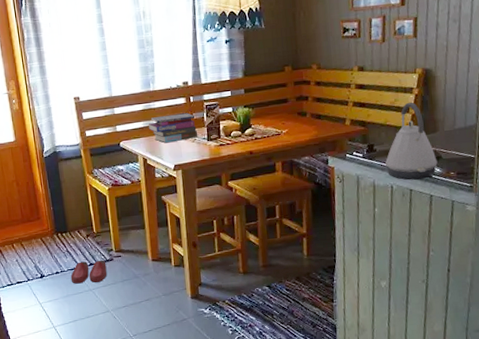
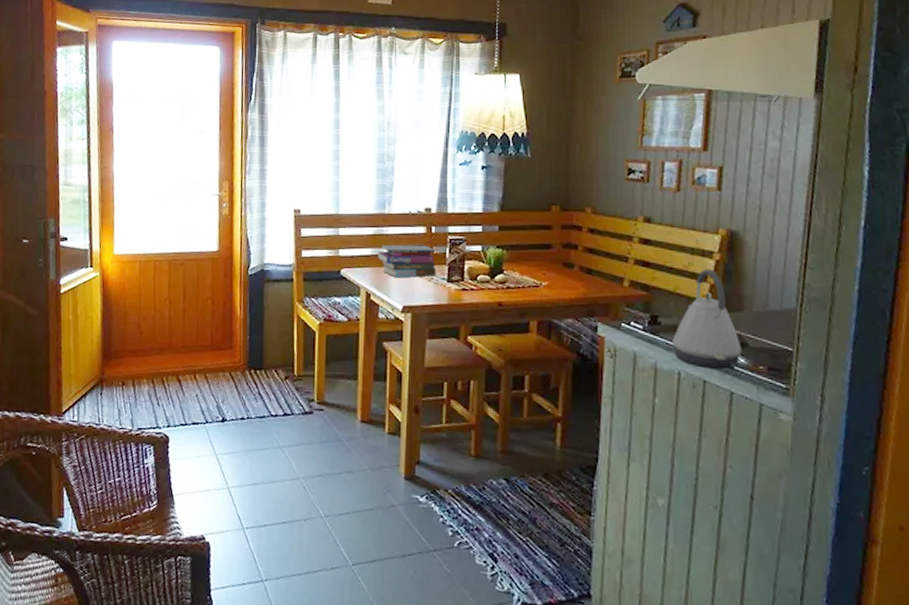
slippers: present [70,260,107,284] -> none [258,409,304,439]

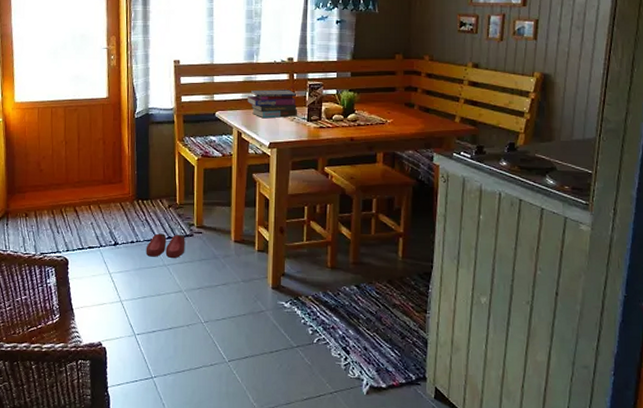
slippers: none [258,409,304,439] -> present [146,233,185,258]
kettle: present [672,268,742,370] -> none [495,106,551,190]

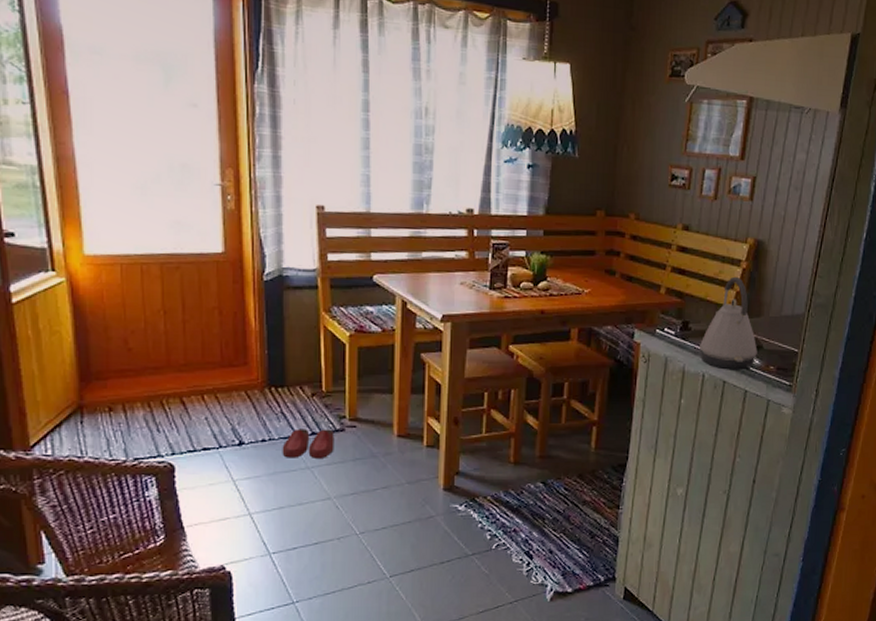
books: present [248,90,298,119] -> none [415,248,479,285]
kettle: none [495,106,551,190] -> present [700,276,758,370]

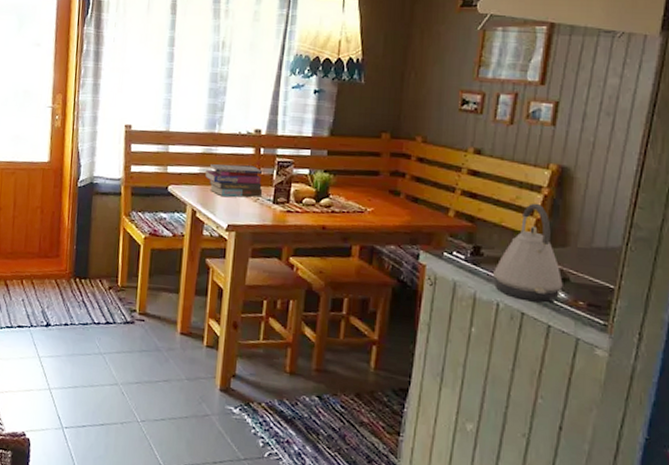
slippers: present [282,429,335,458] -> none [80,317,126,346]
books: none [415,248,479,285] -> present [205,164,263,197]

